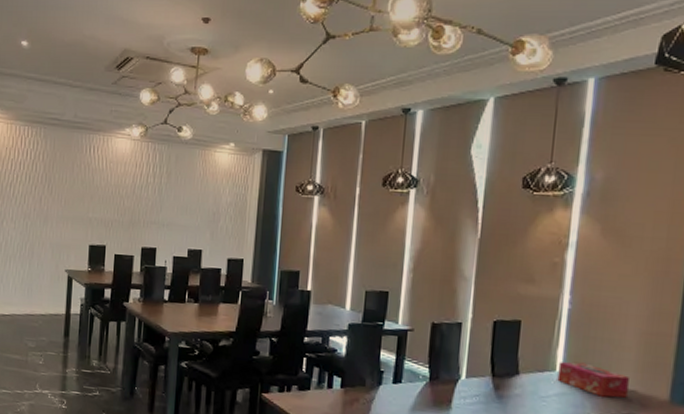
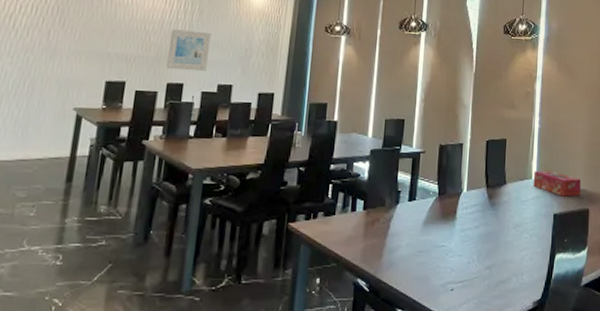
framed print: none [140,193,180,236] -> present [166,29,212,72]

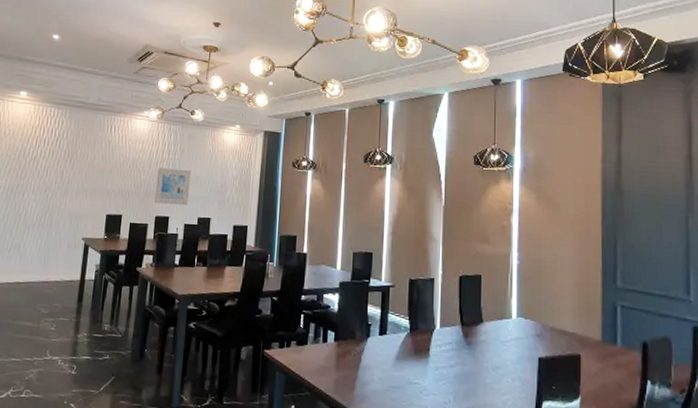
tissue box: present [533,170,581,197] -> none [514,310,569,340]

